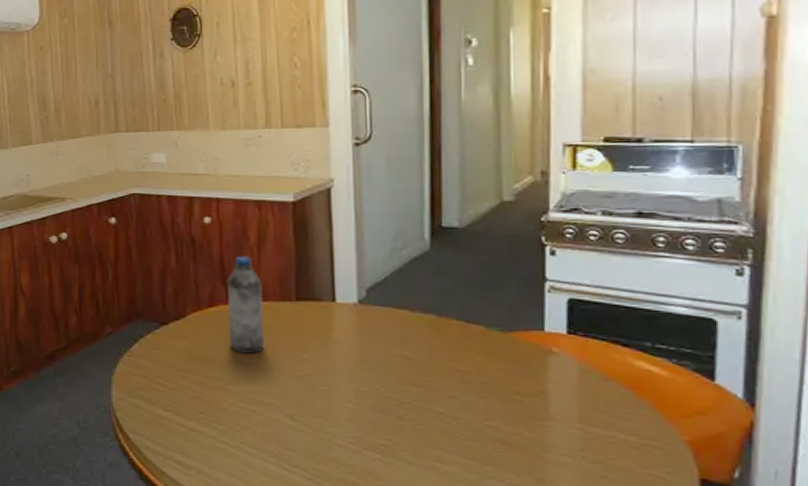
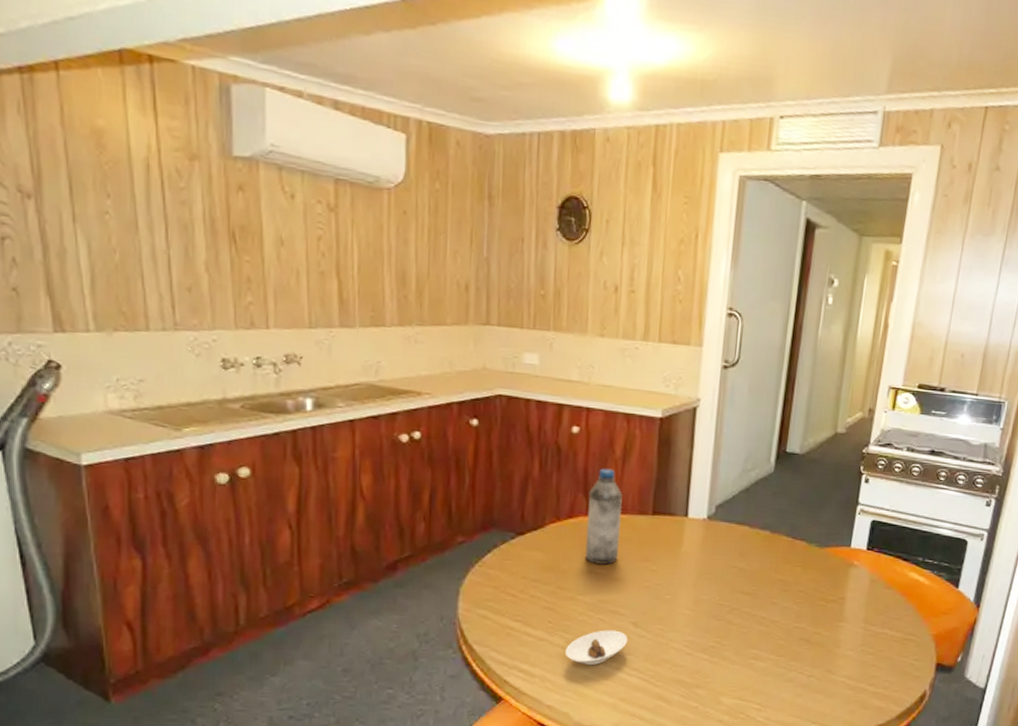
saucer: none [219,422,284,460] -> present [564,630,627,666]

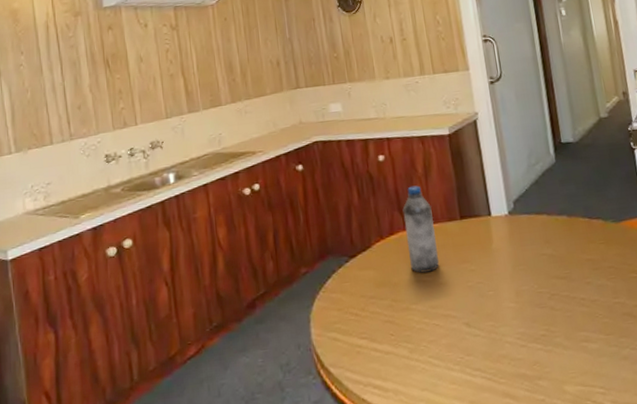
saucer: present [564,630,627,666] -> none [410,333,464,372]

